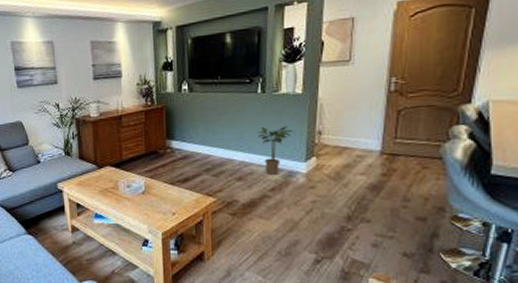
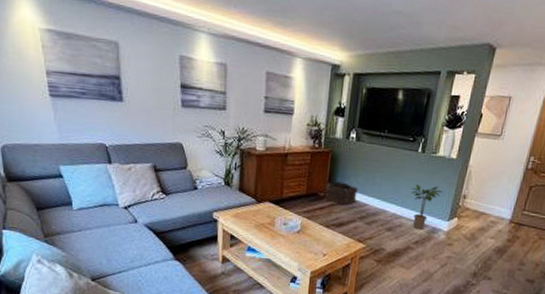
basket: none [165,136,199,160] -> present [325,181,358,206]

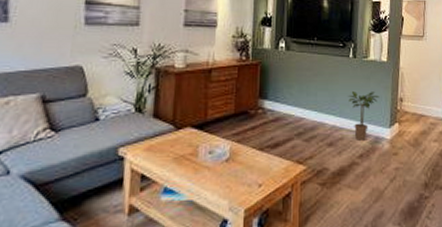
basket: present [325,181,358,206] -> none [257,95,292,122]

